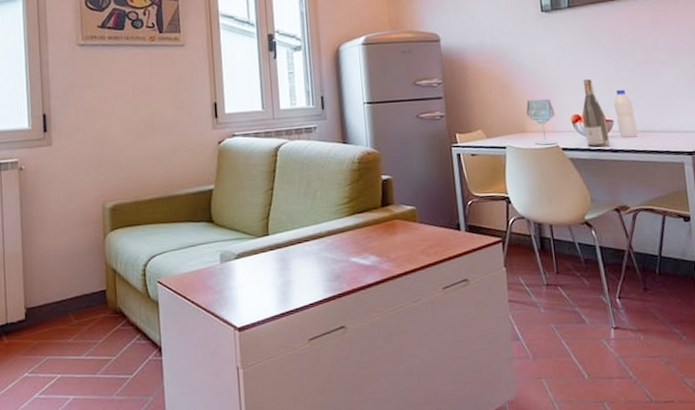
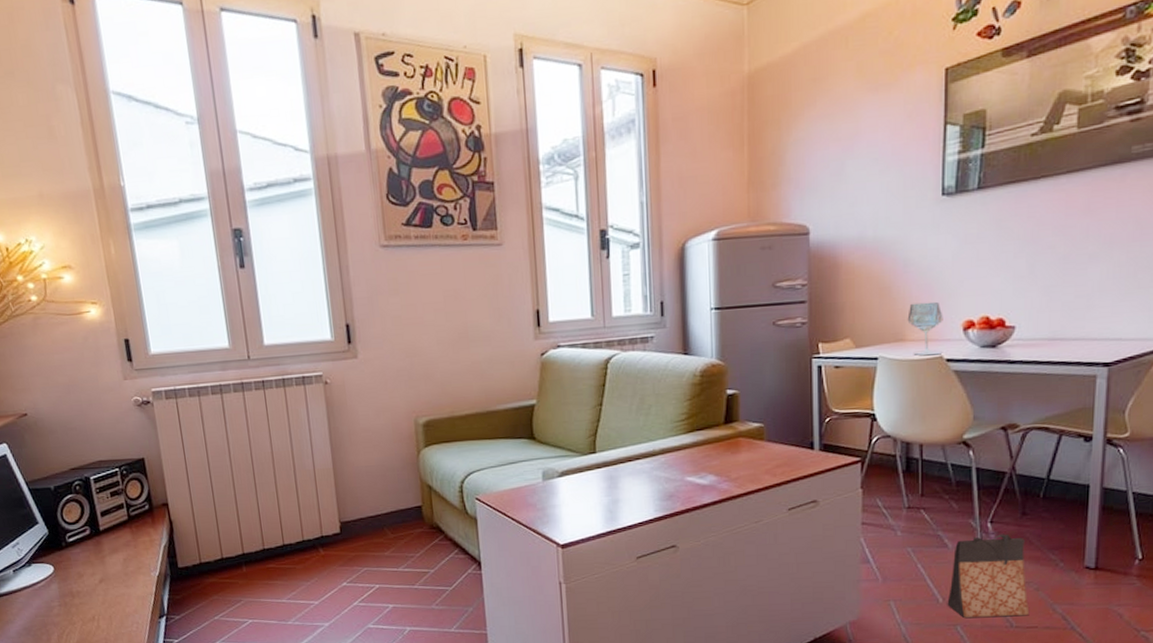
wine bottle: present [582,79,611,149] -> none [976,278,1008,360]
bag: none [591,309,665,394] -> present [947,534,1030,618]
water bottle: present [614,89,639,138] -> none [1019,289,1045,347]

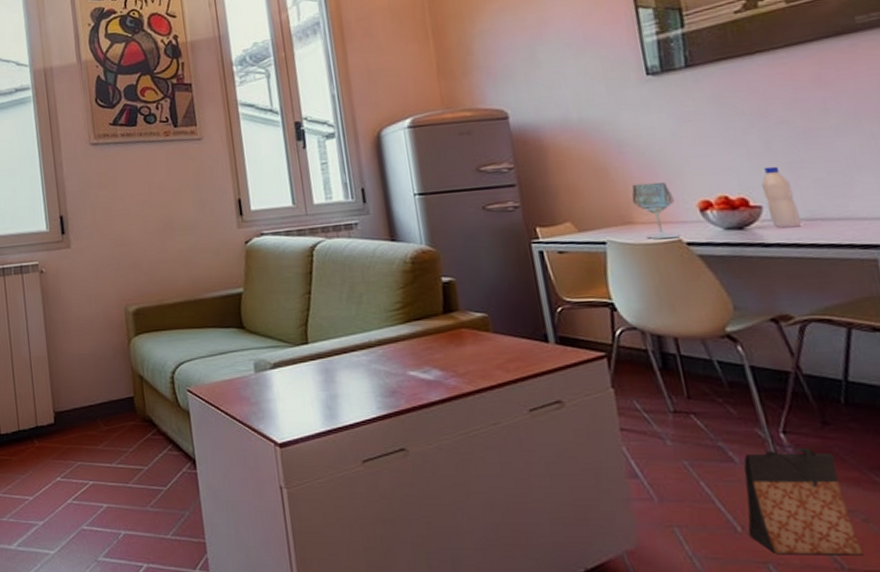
water bottle: none [1019,289,1045,347] -> present [761,166,802,229]

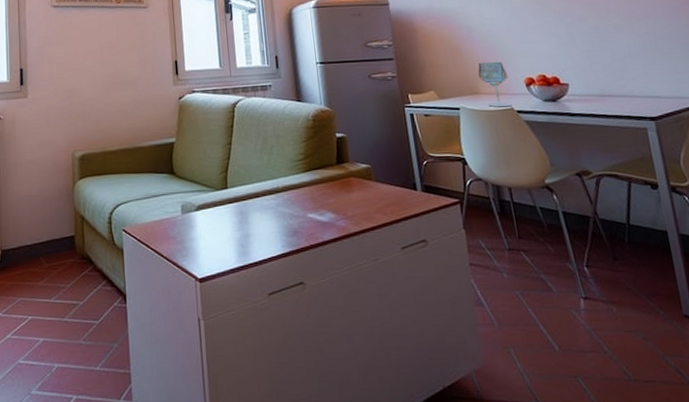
bag: present [743,447,864,556] -> none [559,278,645,369]
water bottle: present [761,166,802,229] -> none [568,53,596,102]

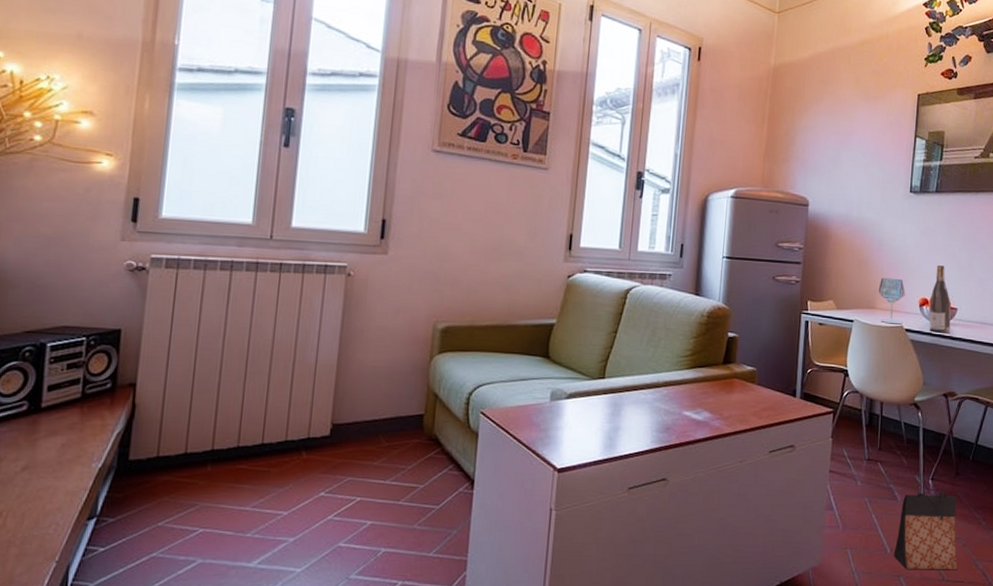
wine bottle: none [534,43,568,112] -> present [929,265,951,335]
bag: none [559,278,645,369] -> present [893,491,958,571]

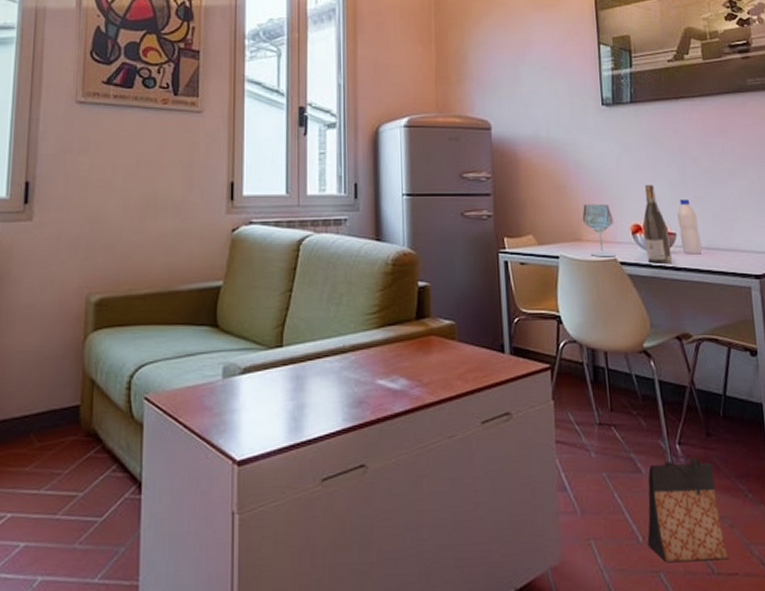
water bottle: none [960,279,978,328] -> present [677,199,703,255]

